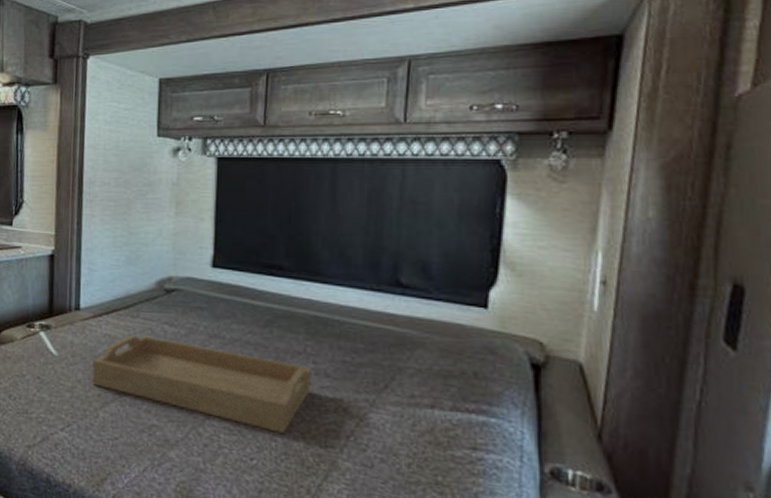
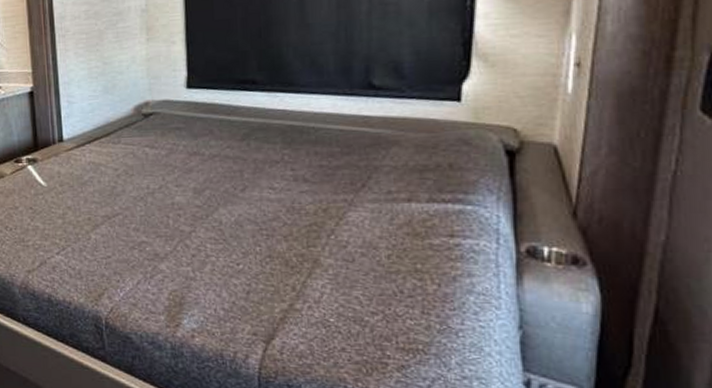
serving tray: present [91,335,311,433] -> none [79,160,291,238]

